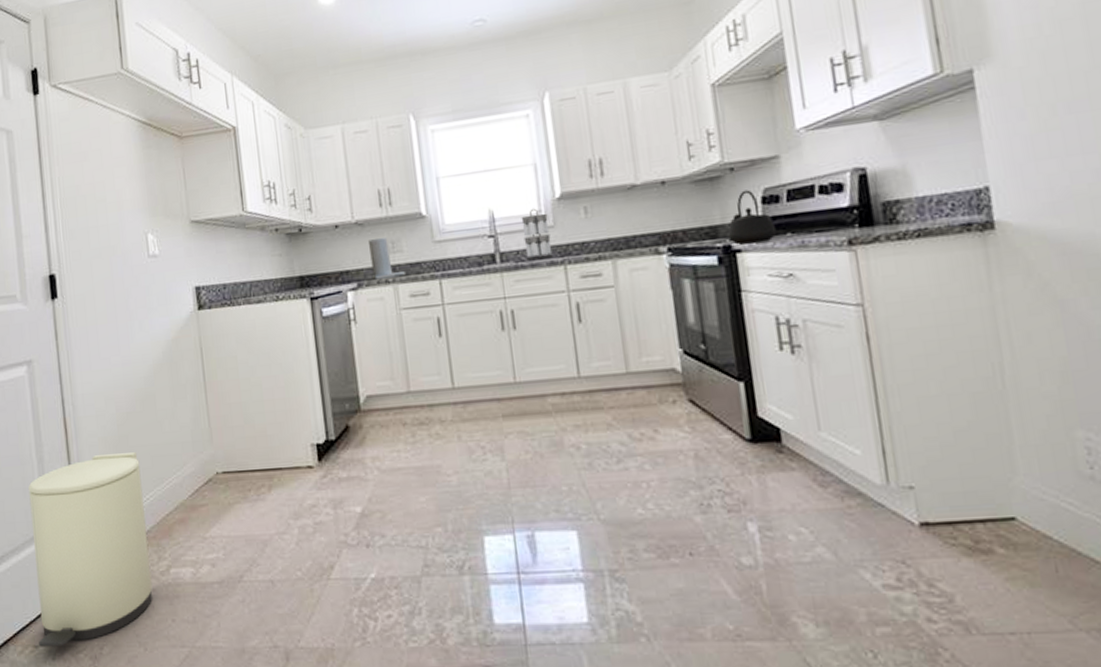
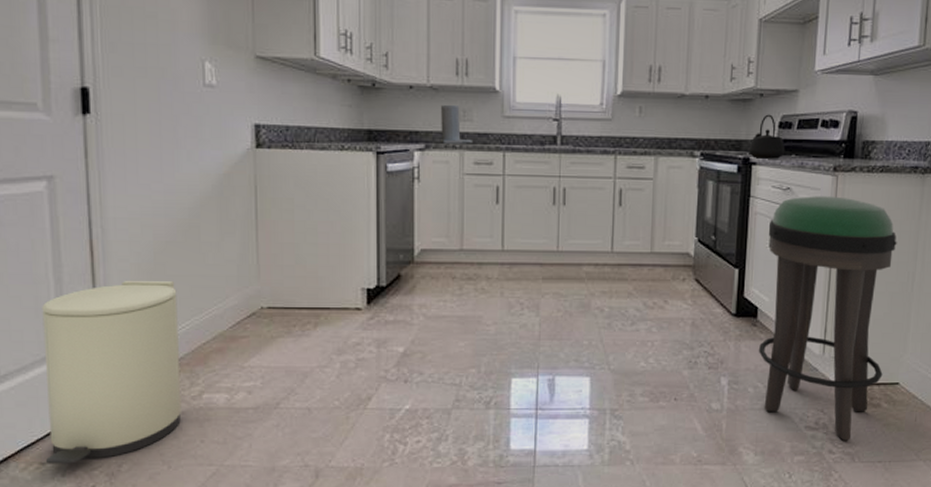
spice rack: present [521,208,553,262] -> none [583,100,608,148]
bar stool: none [774,276,987,606] -> present [758,196,897,442]

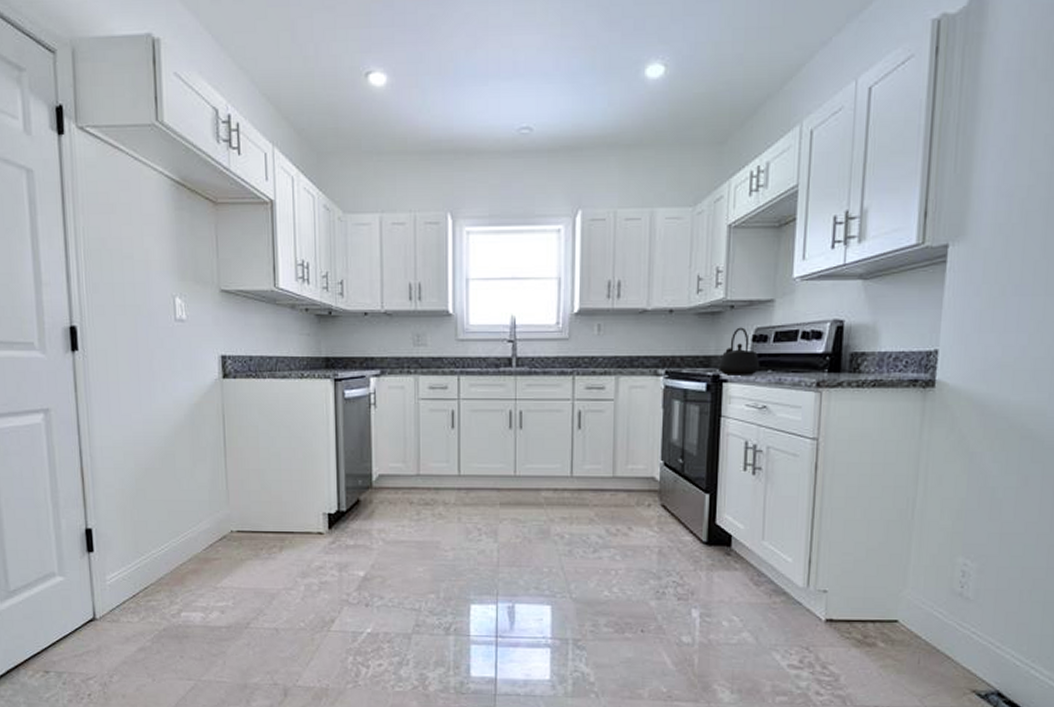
pedal bin: present [42,280,182,464] -> none [43,504,163,673]
paper towel: present [440,104,474,144] -> none [395,329,428,369]
bar stool: present [758,196,897,442] -> none [733,414,894,683]

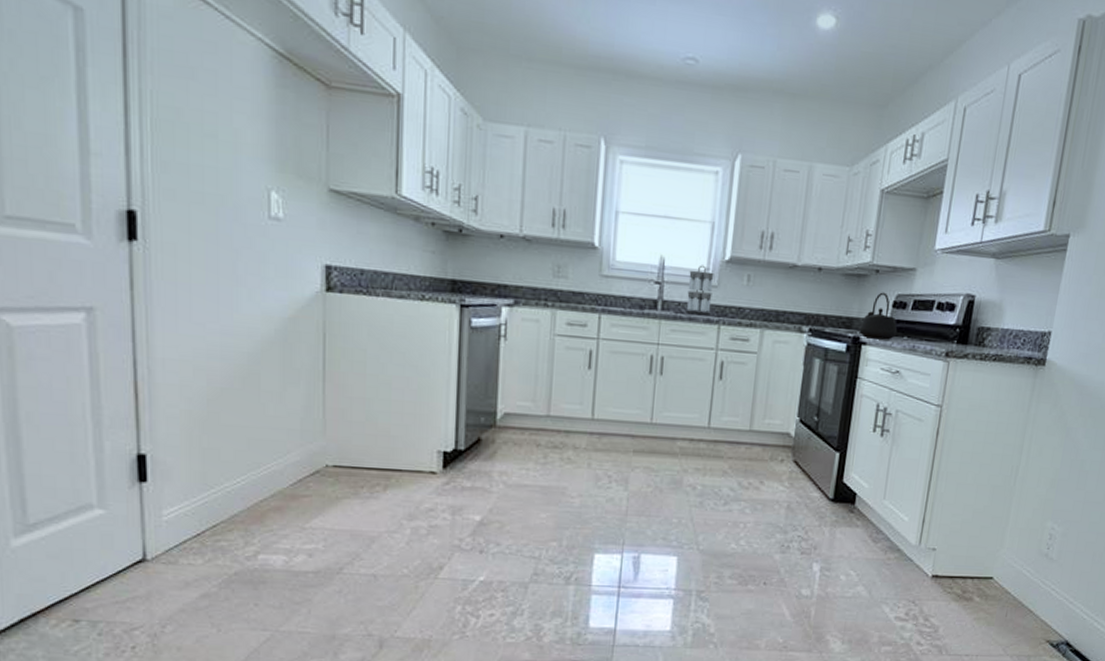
spice rack: none [540,320,564,369] -> present [686,265,714,317]

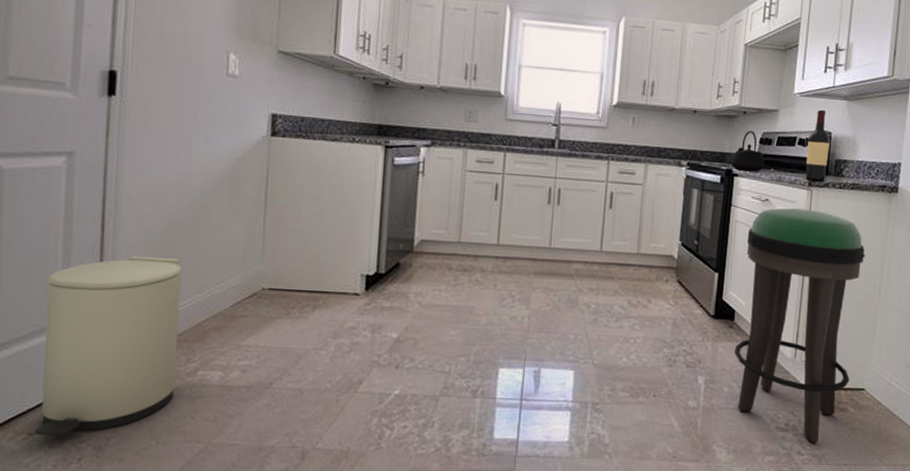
pedal bin: none [78,427,234,622] -> present [33,255,182,435]
spice rack: present [686,265,714,317] -> none [579,109,604,153]
bar stool: none [853,381,1004,634] -> present [734,208,865,444]
wine bottle: none [942,268,973,354] -> present [805,109,830,183]

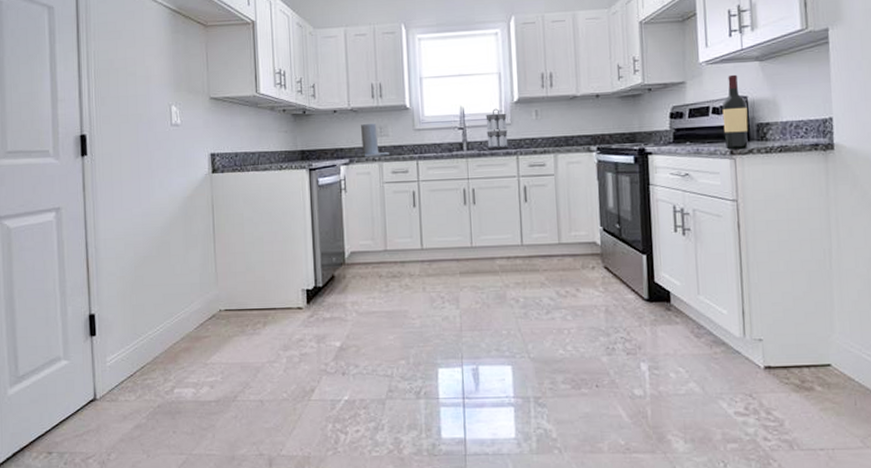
pedal bin: present [33,255,182,435] -> none [51,290,158,453]
paper towel: none [445,105,477,143] -> present [361,123,390,157]
spice rack: none [579,109,604,153] -> present [485,108,509,151]
kettle: present [731,130,765,172] -> none [643,106,680,149]
bar stool: present [734,208,865,444] -> none [671,179,812,428]

